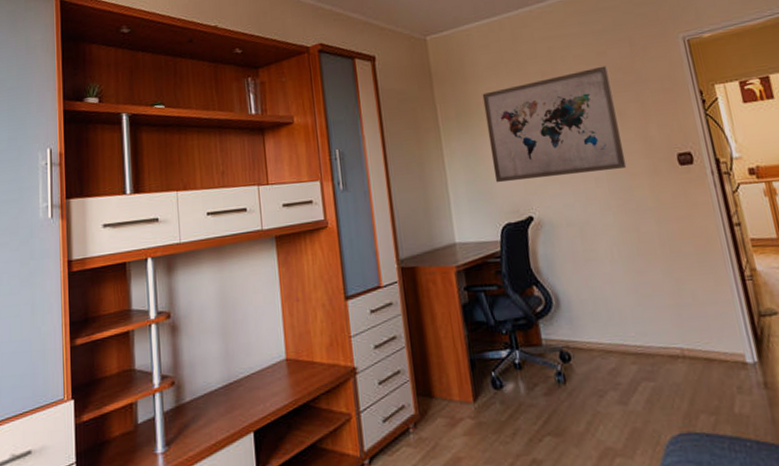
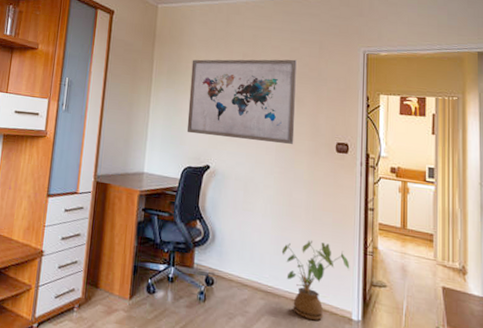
house plant: none [642,278,730,376] -> present [281,240,350,321]

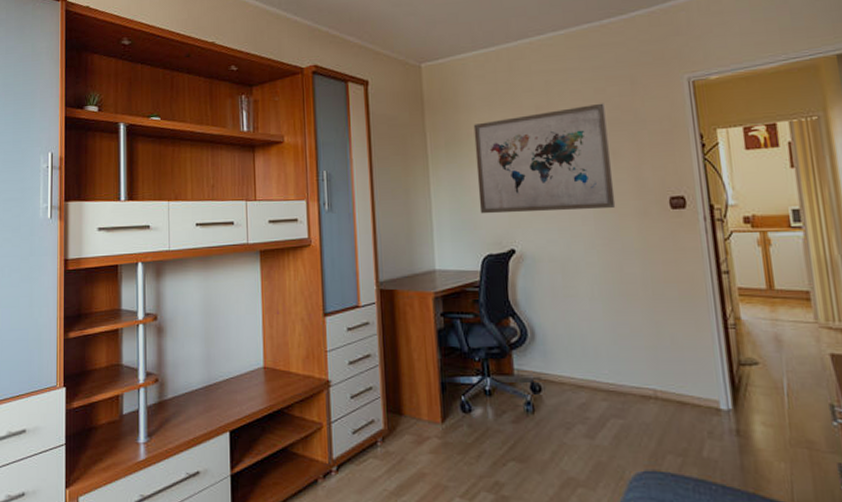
house plant: present [281,240,350,321] -> none [619,321,709,418]

